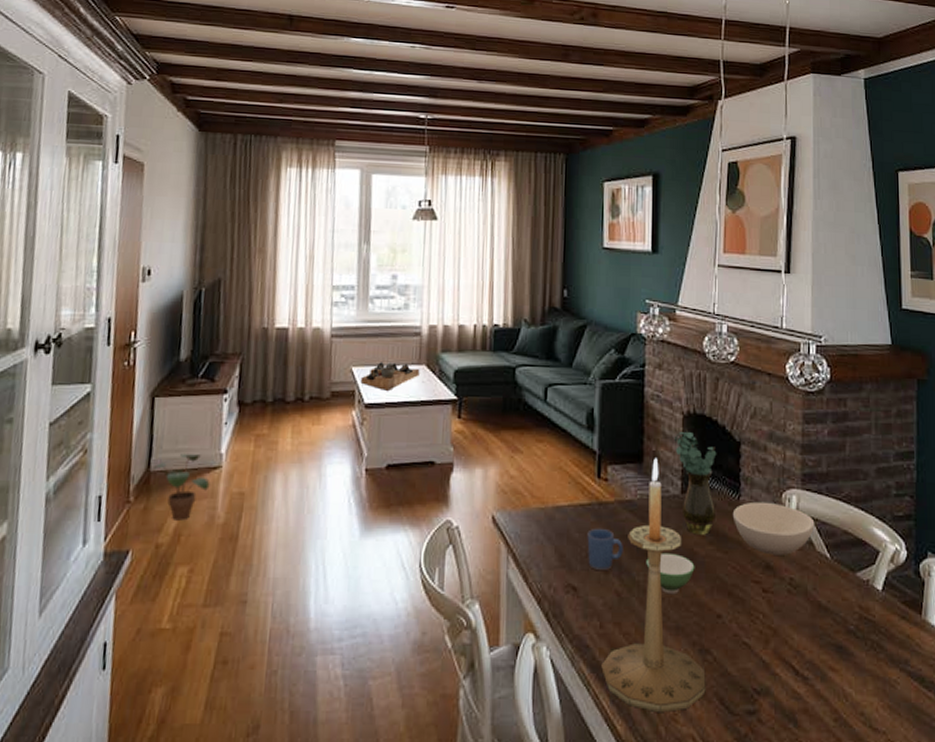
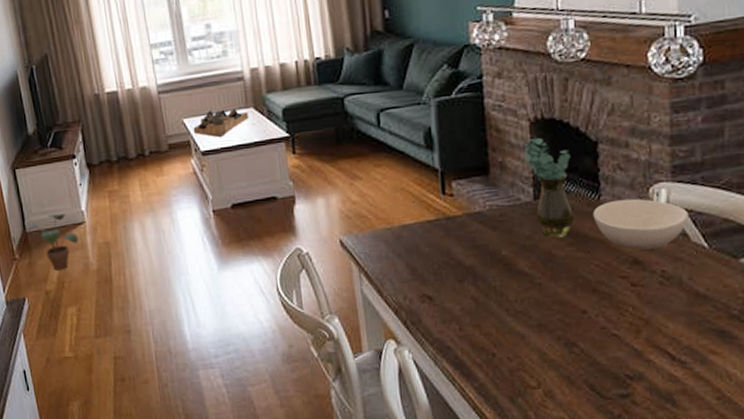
mug: present [587,528,623,571] -> none [437,240,477,281]
candlestick: present [601,458,706,713] -> none [464,168,574,401]
bowl: present [646,552,695,595] -> none [501,257,555,296]

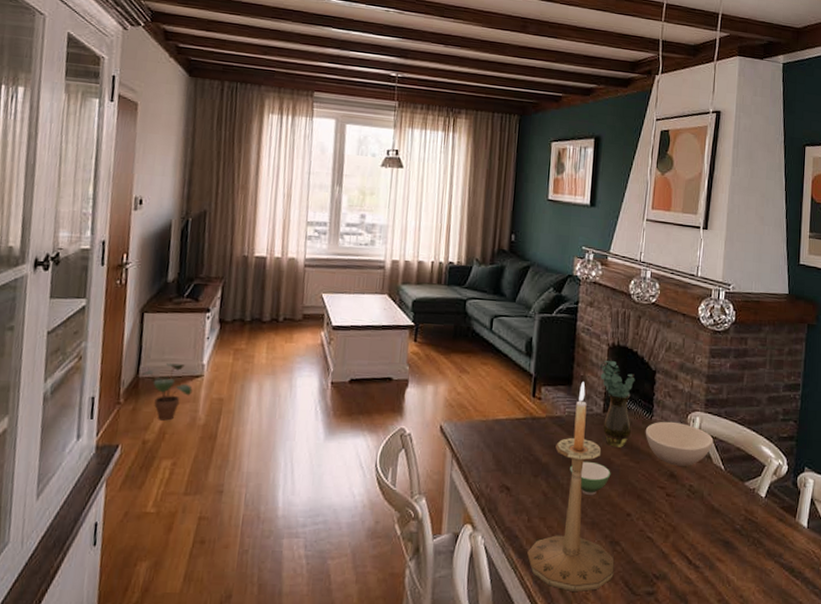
decorative tray: present [193,108,249,137] -> none [329,290,382,315]
candlestick: none [464,168,574,401] -> present [527,382,615,593]
bowl: none [501,257,555,296] -> present [570,461,611,496]

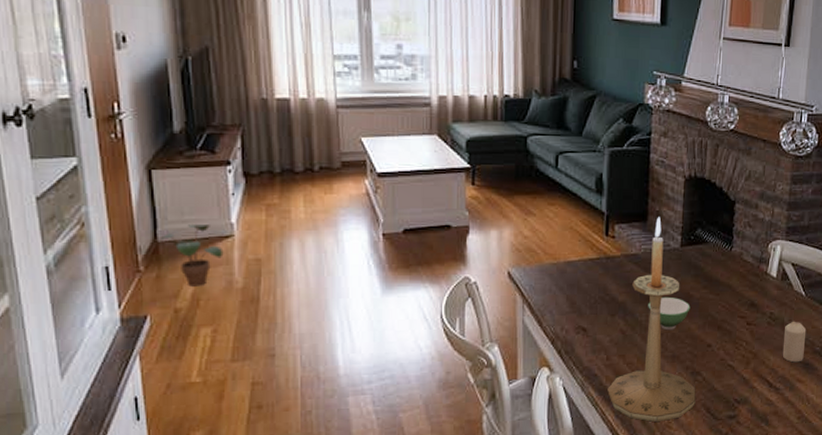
vase: present [599,358,635,447] -> none [676,191,714,281]
bowl: present [645,421,714,466] -> none [725,251,795,295]
candle: none [702,495,726,540] -> present [782,321,807,363]

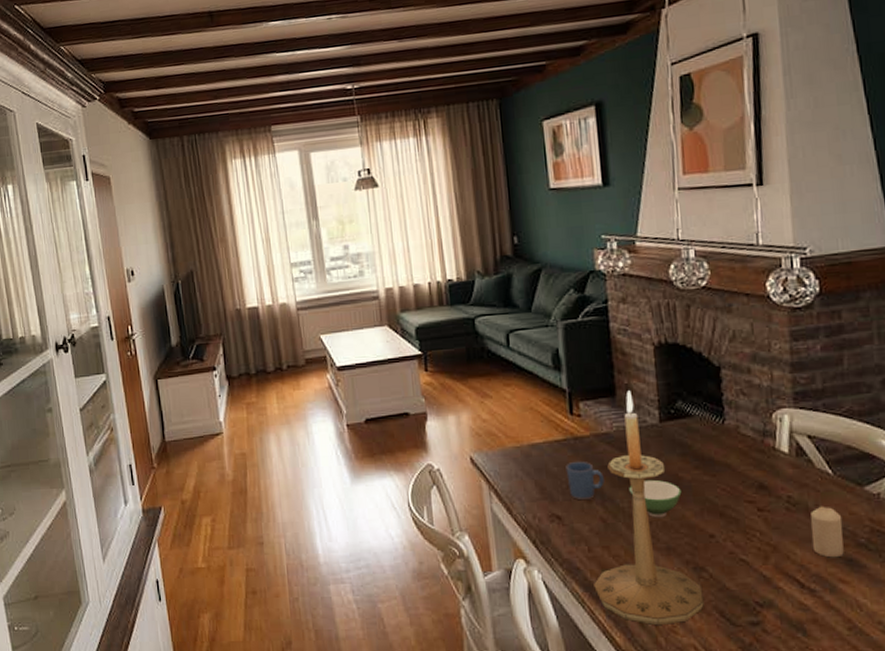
potted plant: present [158,224,224,287] -> none [166,424,216,480]
mug: none [596,278,628,314] -> present [566,461,604,501]

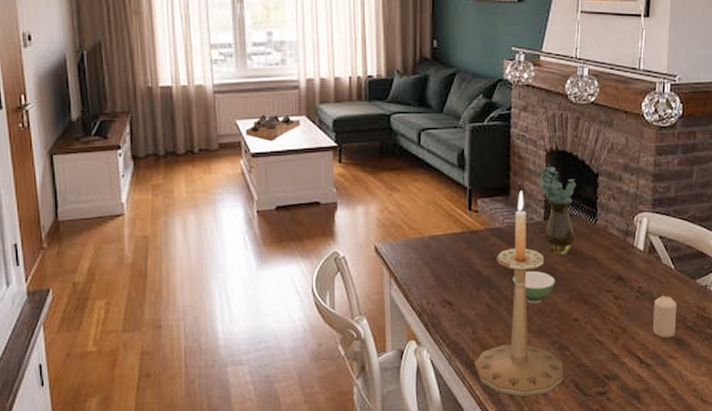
decorative tray: none [329,326,383,353] -> present [245,115,300,141]
mug: present [566,461,604,501] -> none [460,252,492,288]
vase: none [646,360,699,461] -> present [537,165,577,255]

